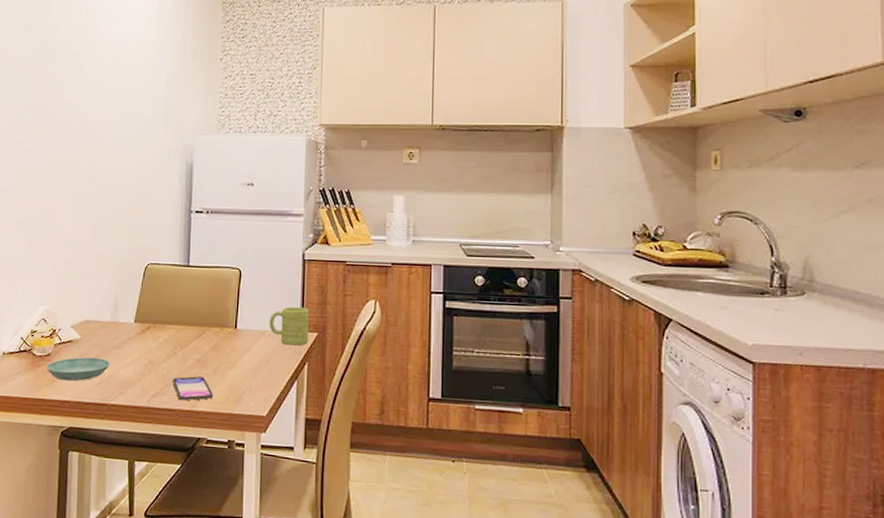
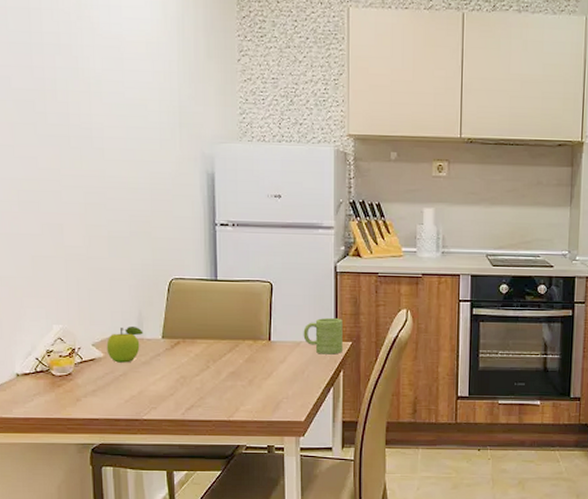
saucer: present [46,357,111,382] -> none [68,374,140,400]
fruit: none [83,310,118,346] -> present [106,327,144,363]
smartphone: present [172,376,214,401] -> none [206,388,251,412]

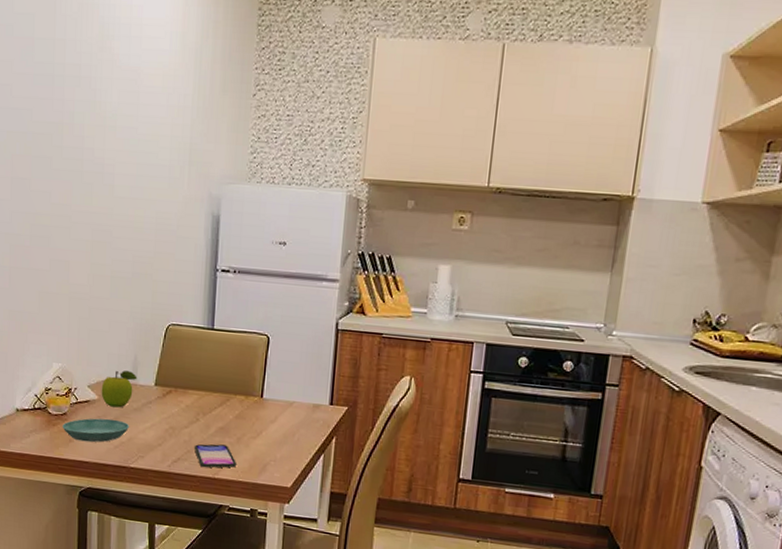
saucer: none [68,374,140,400] -> present [62,418,130,443]
smartphone: none [206,388,251,412] -> present [194,444,237,468]
mug: present [303,317,343,355] -> none [297,378,340,419]

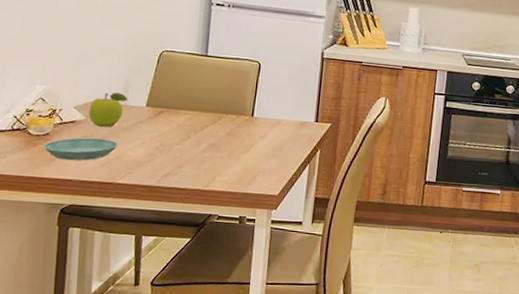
smartphone: present [194,444,237,468] -> none [184,158,228,181]

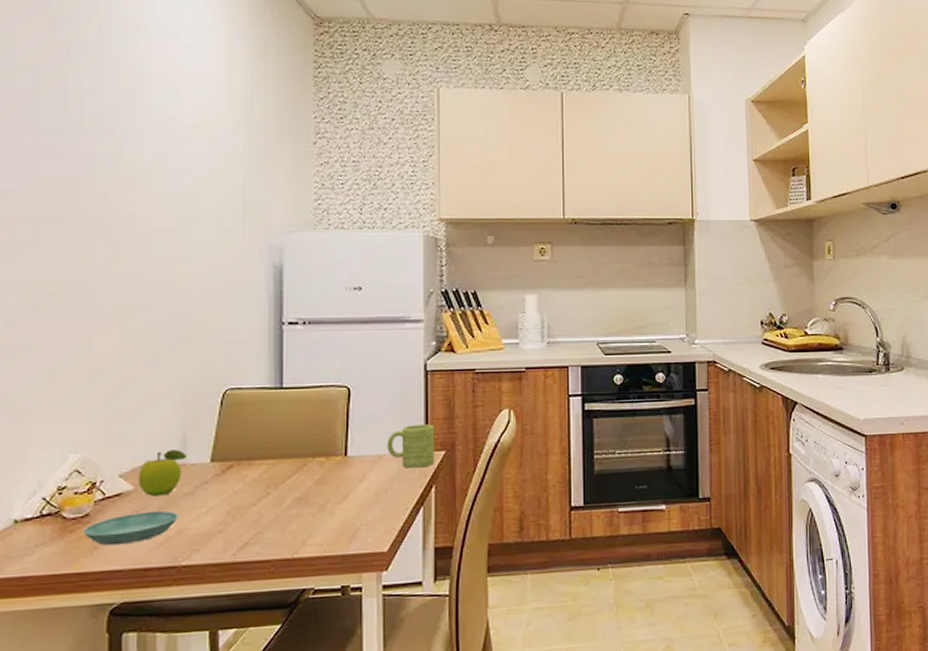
mug: none [285,99,324,134] -> present [387,423,434,468]

